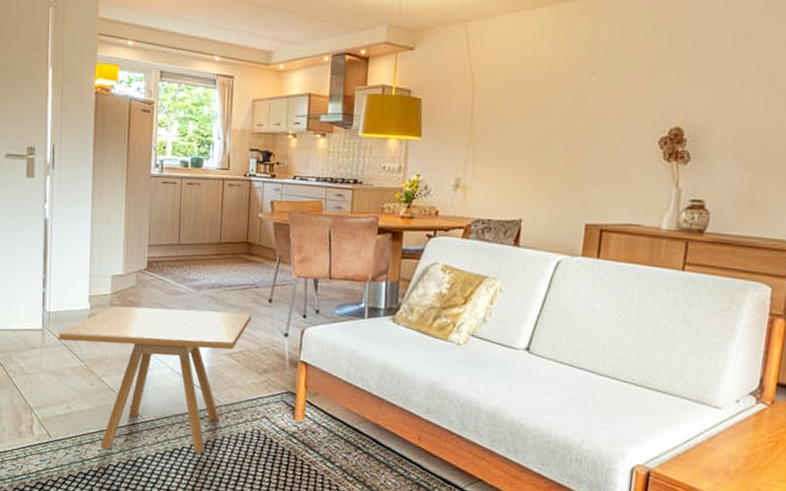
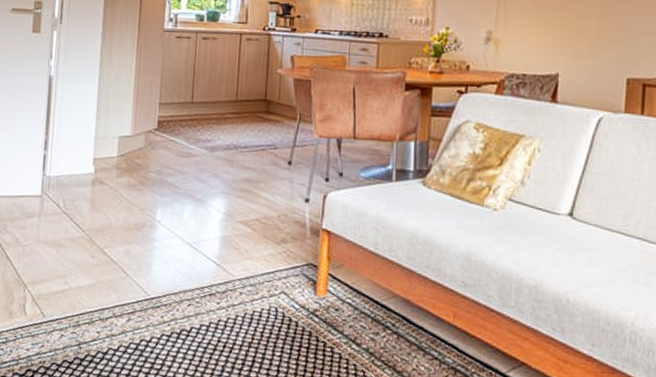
side table: present [59,306,252,454] -> none [59,169,270,335]

